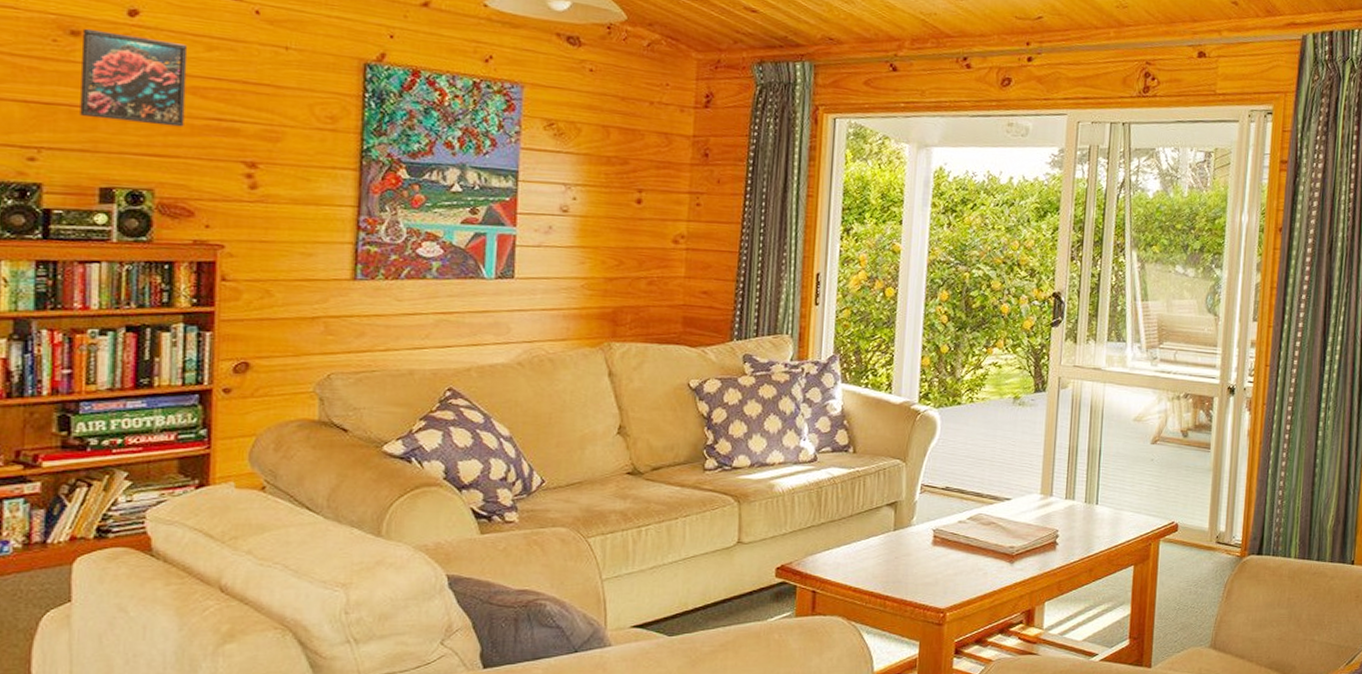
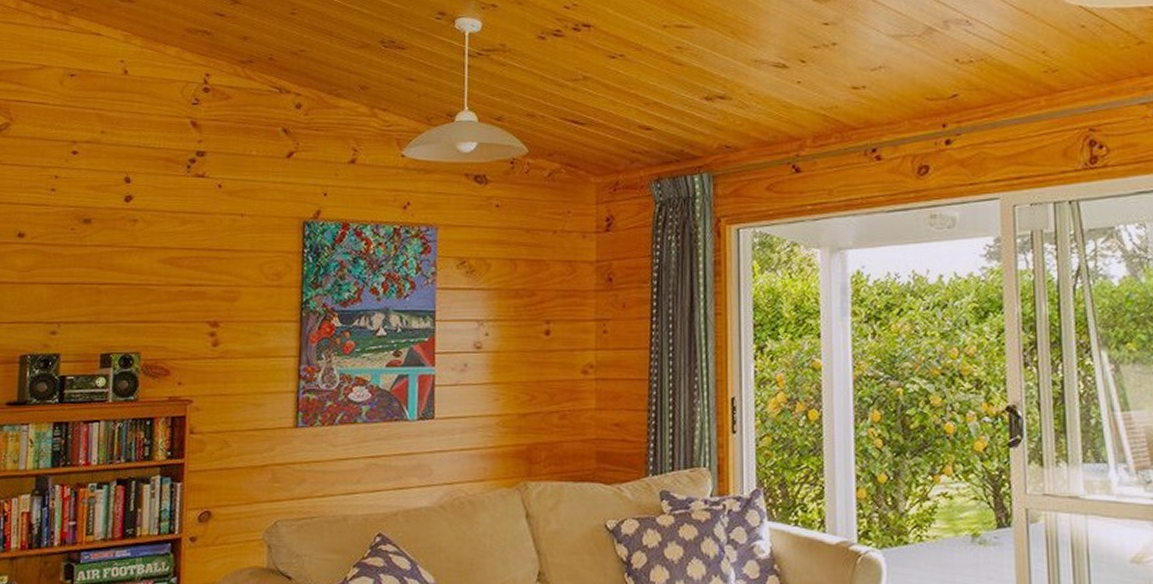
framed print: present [80,28,188,127] -> none [88,216,168,295]

